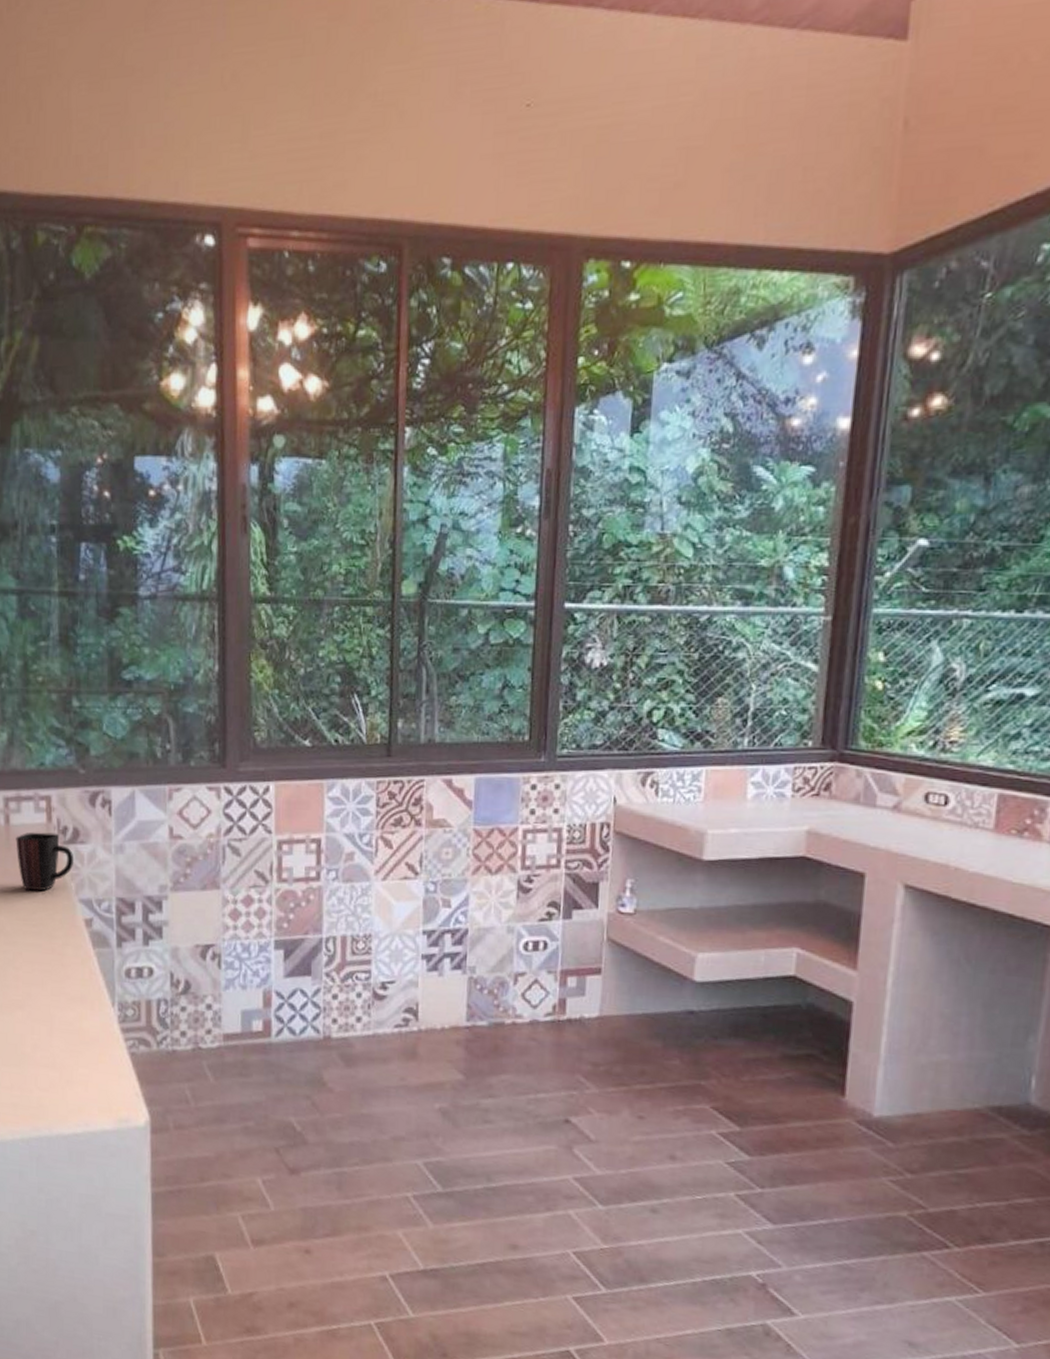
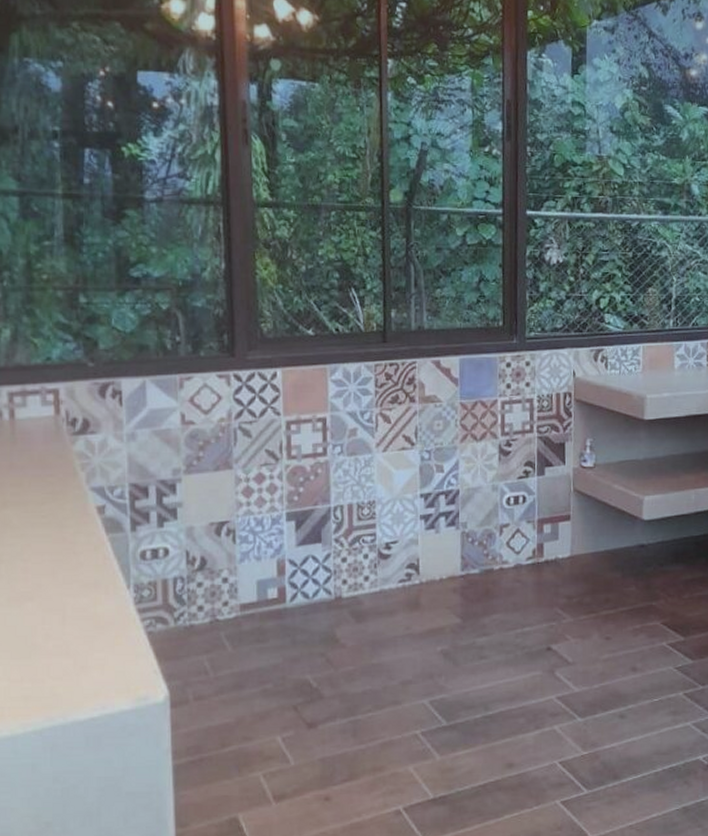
mug: present [16,832,74,891] -> none [22,425,85,483]

